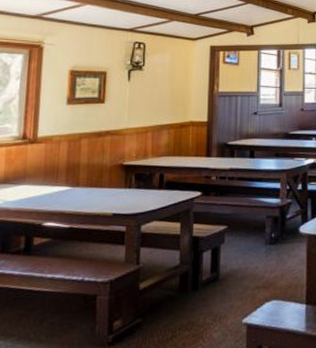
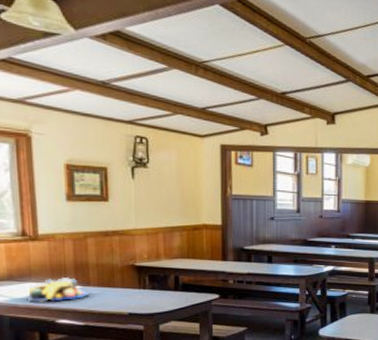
fruit bowl: none [18,179,77,205] -> present [26,277,89,302]

